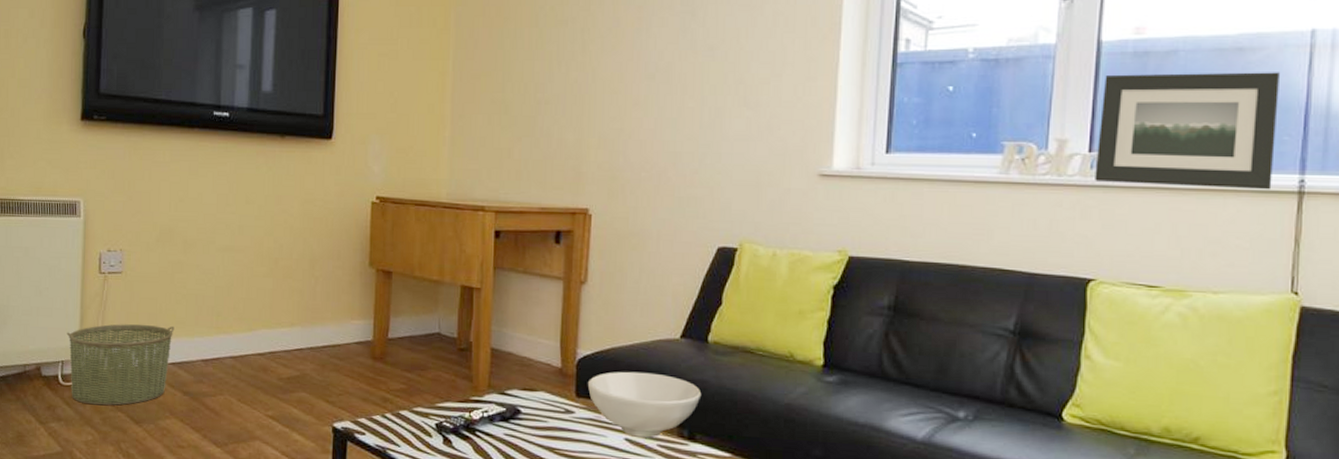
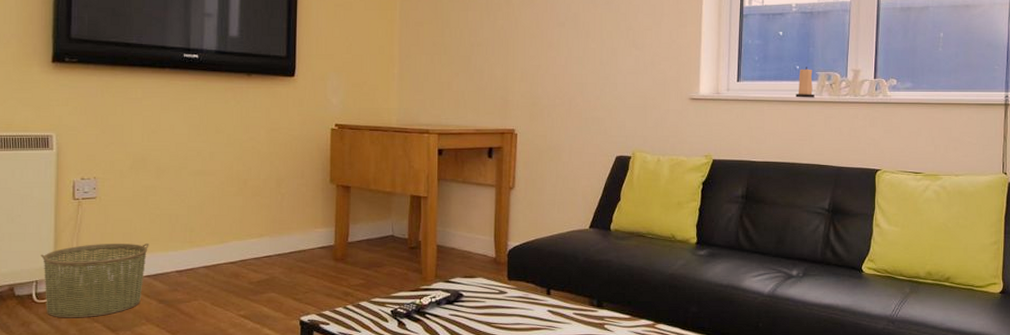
decorative bowl: present [587,371,702,438] -> none [517,257,607,308]
candle: none [970,134,998,177] -> present [795,67,815,98]
picture frame: present [1095,72,1279,190] -> none [878,22,991,103]

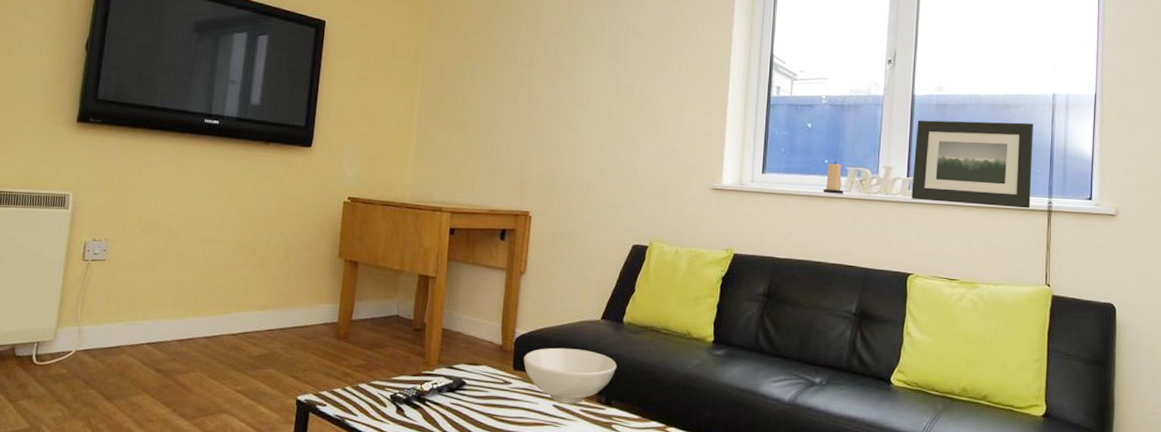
basket: present [40,243,149,318] -> none [44,307,153,384]
decorative bowl: none [517,257,607,308] -> present [523,347,617,404]
picture frame: none [878,22,991,103] -> present [911,120,1033,209]

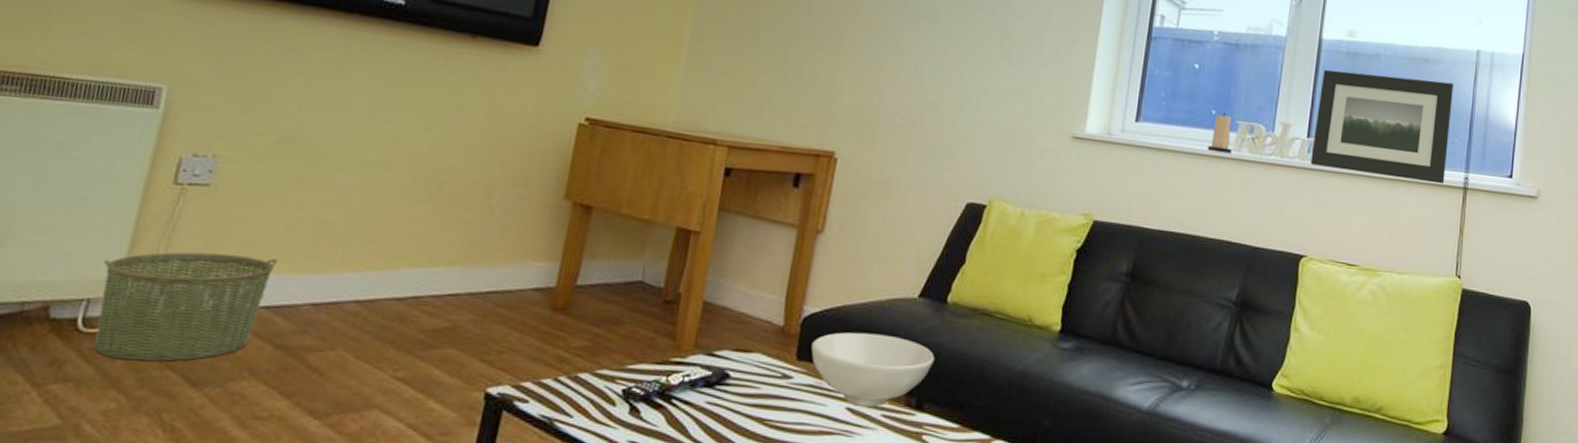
basket: none [44,307,153,384] -> present [94,252,278,362]

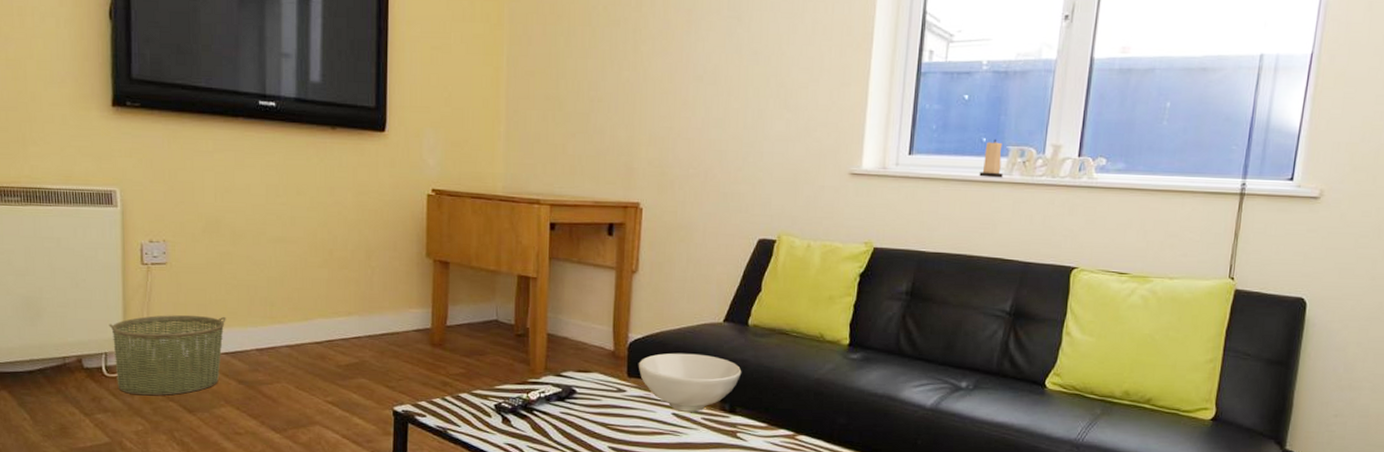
picture frame: present [1310,69,1453,184] -> none [1082,88,1233,192]

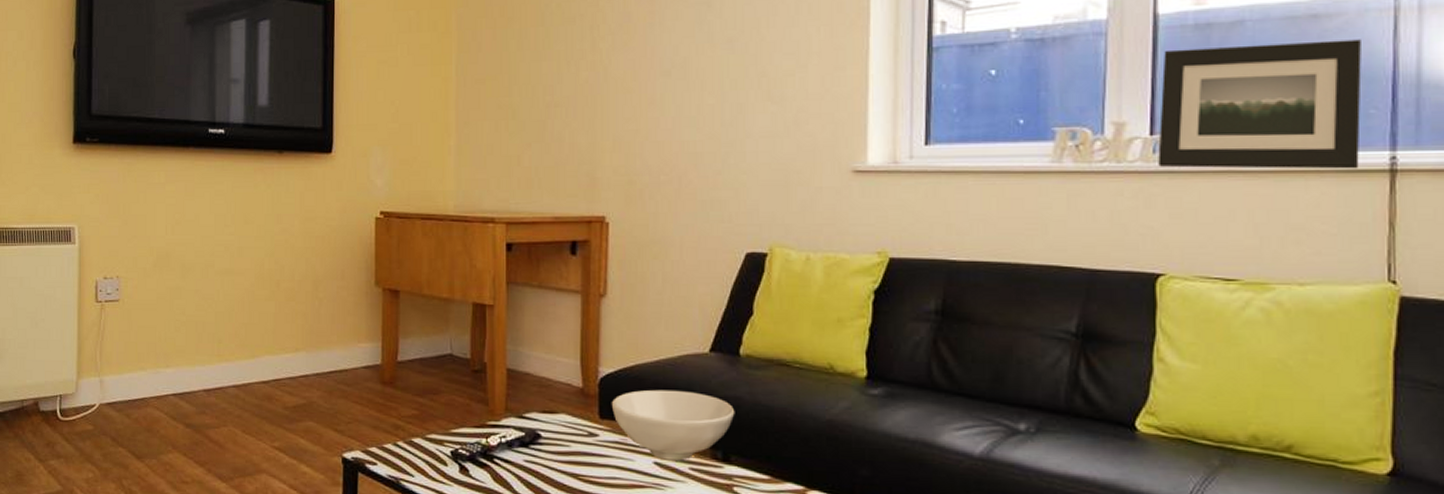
basket: present [109,315,226,396] -> none [64,354,175,441]
candle: present [979,139,1003,178] -> none [1018,120,1050,167]
picture frame: none [1082,88,1233,192] -> present [1158,39,1362,170]

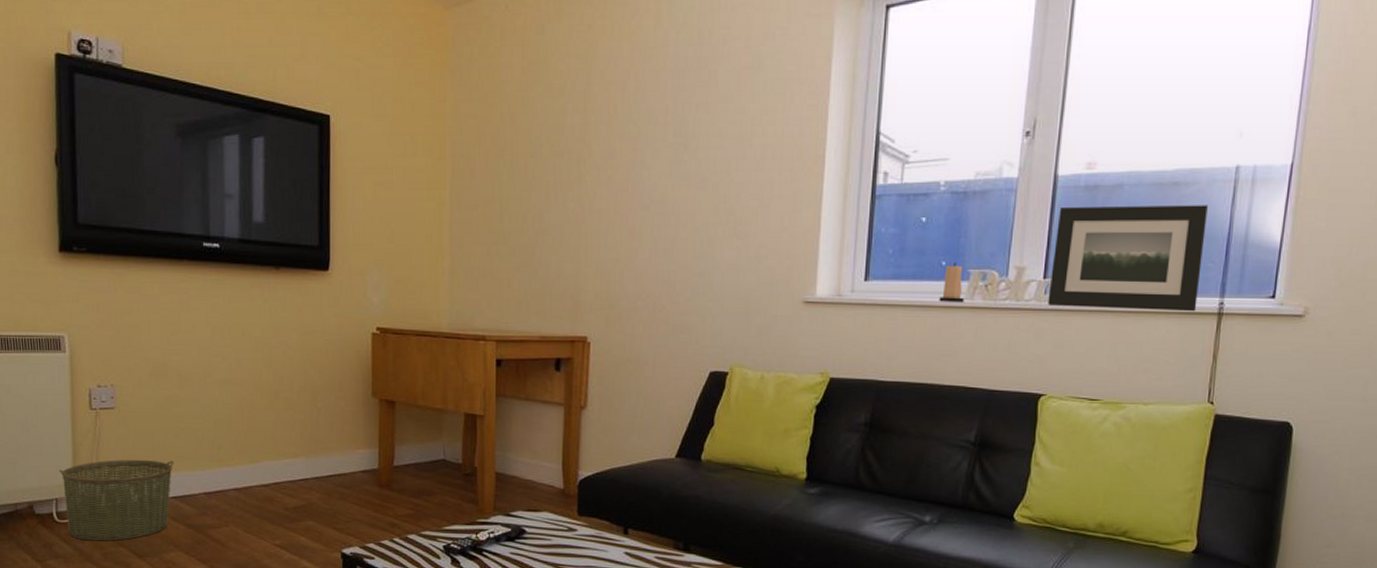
basket: none [64,354,175,441] -> present [59,459,174,541]
decorative bowl: present [611,389,735,461] -> none [588,490,696,551]
candle: none [1018,120,1050,167] -> present [939,262,964,303]

